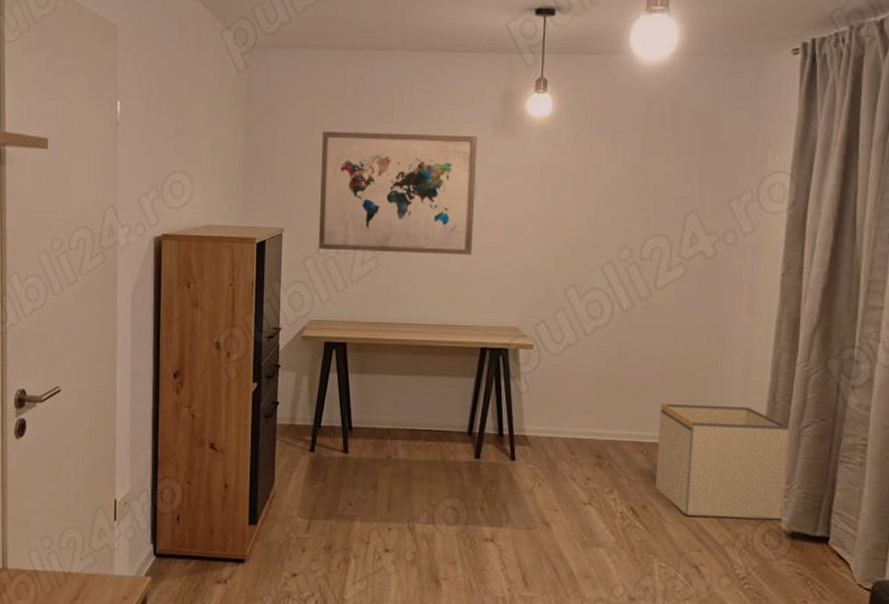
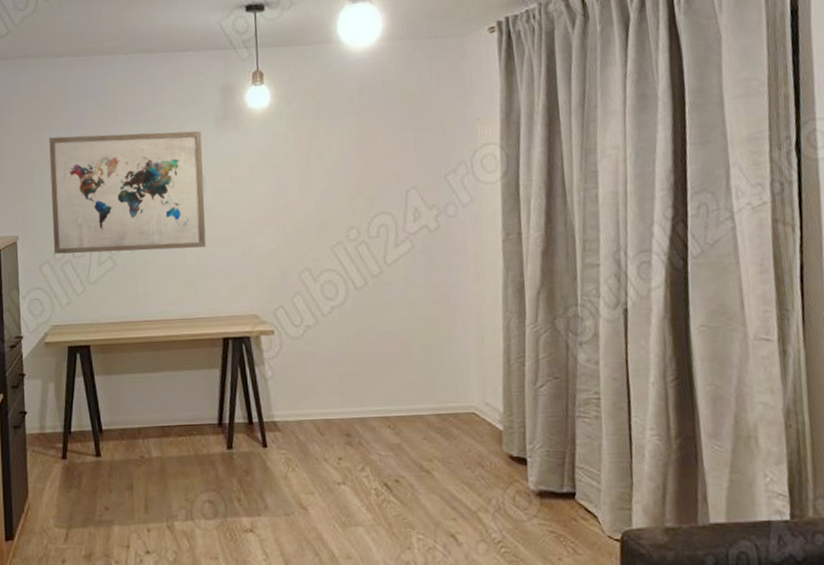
storage bin: present [655,402,790,520] -> none [402,372,531,485]

